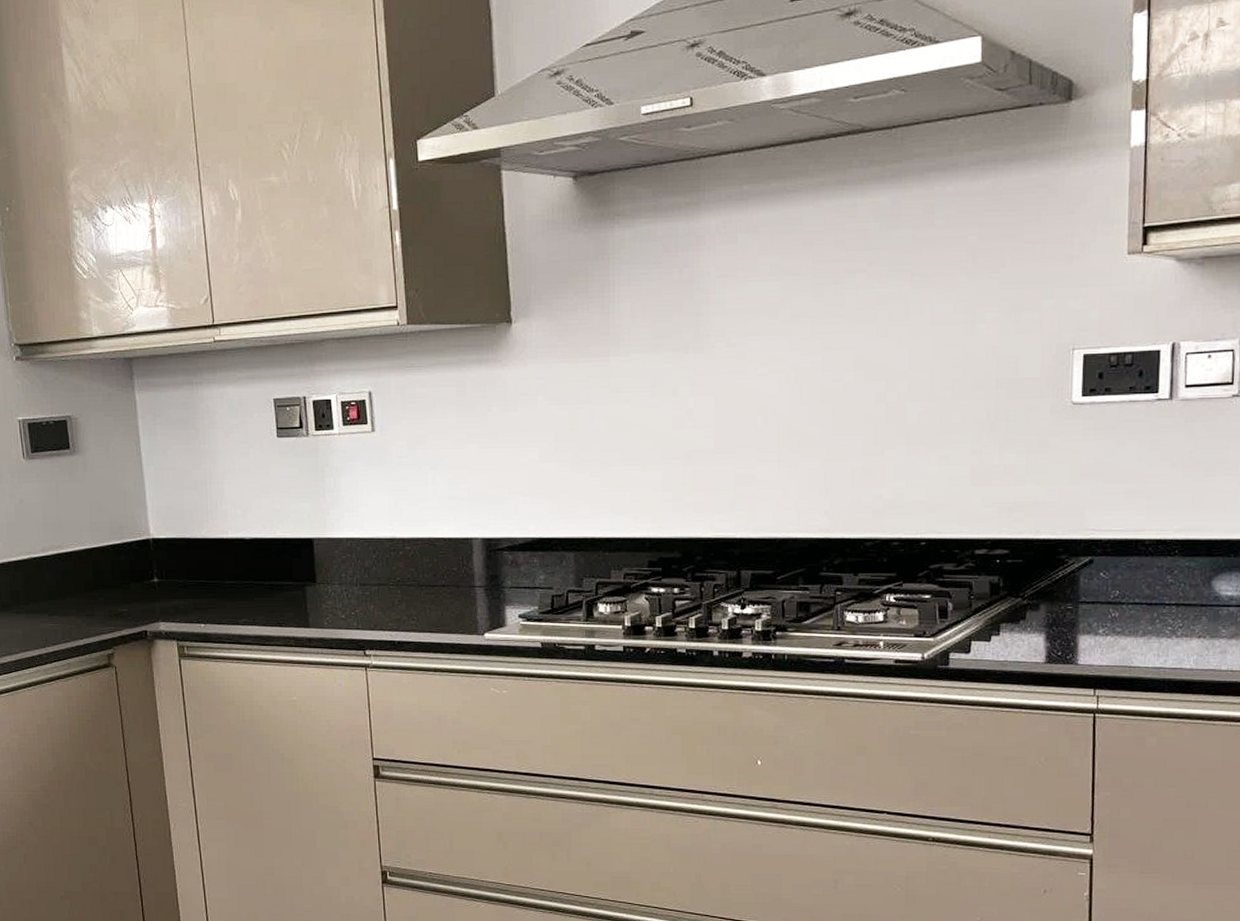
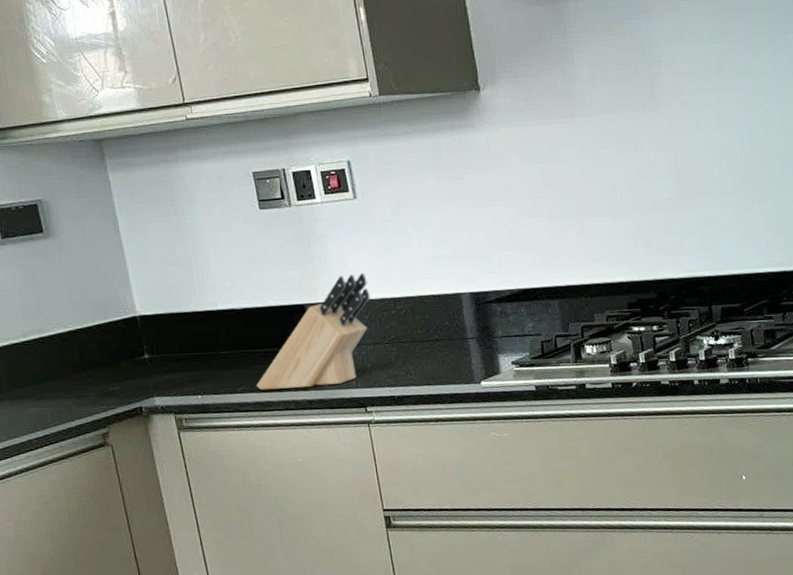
knife block: none [258,510,379,625] -> present [256,273,370,391]

